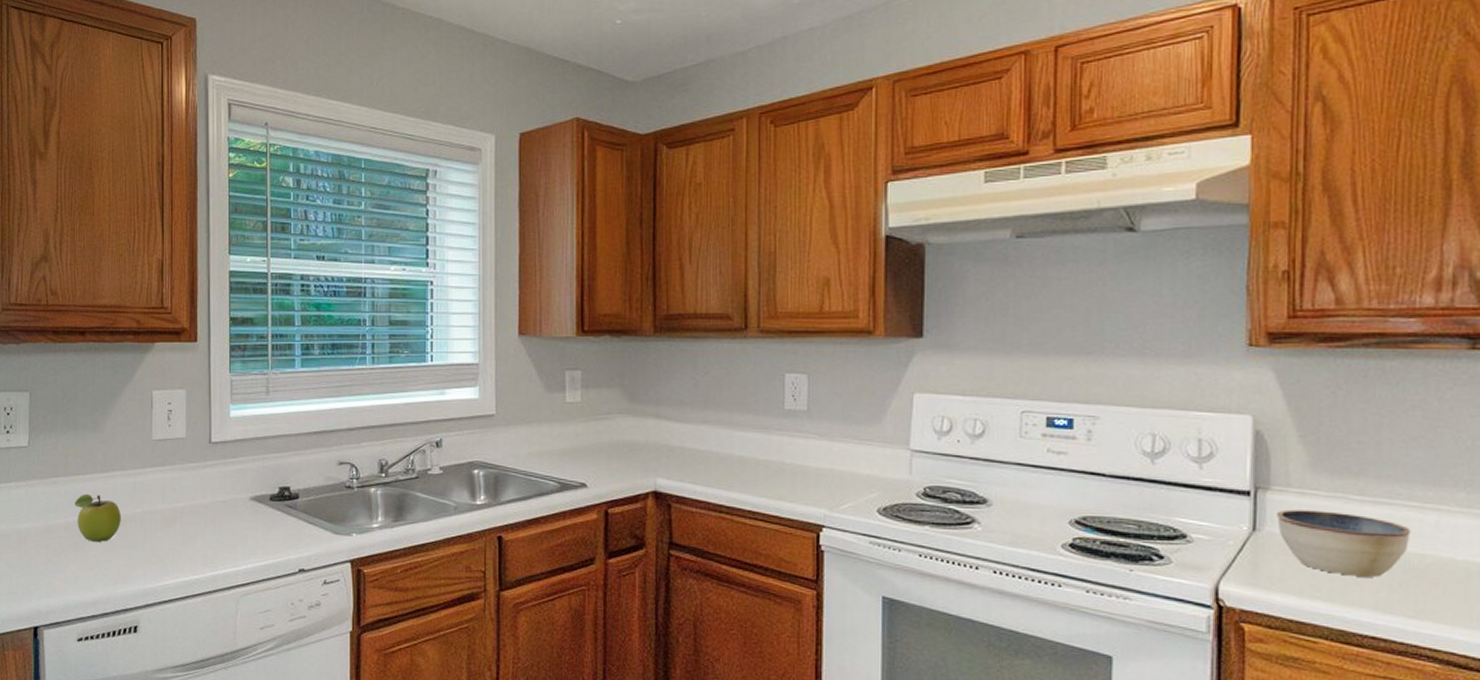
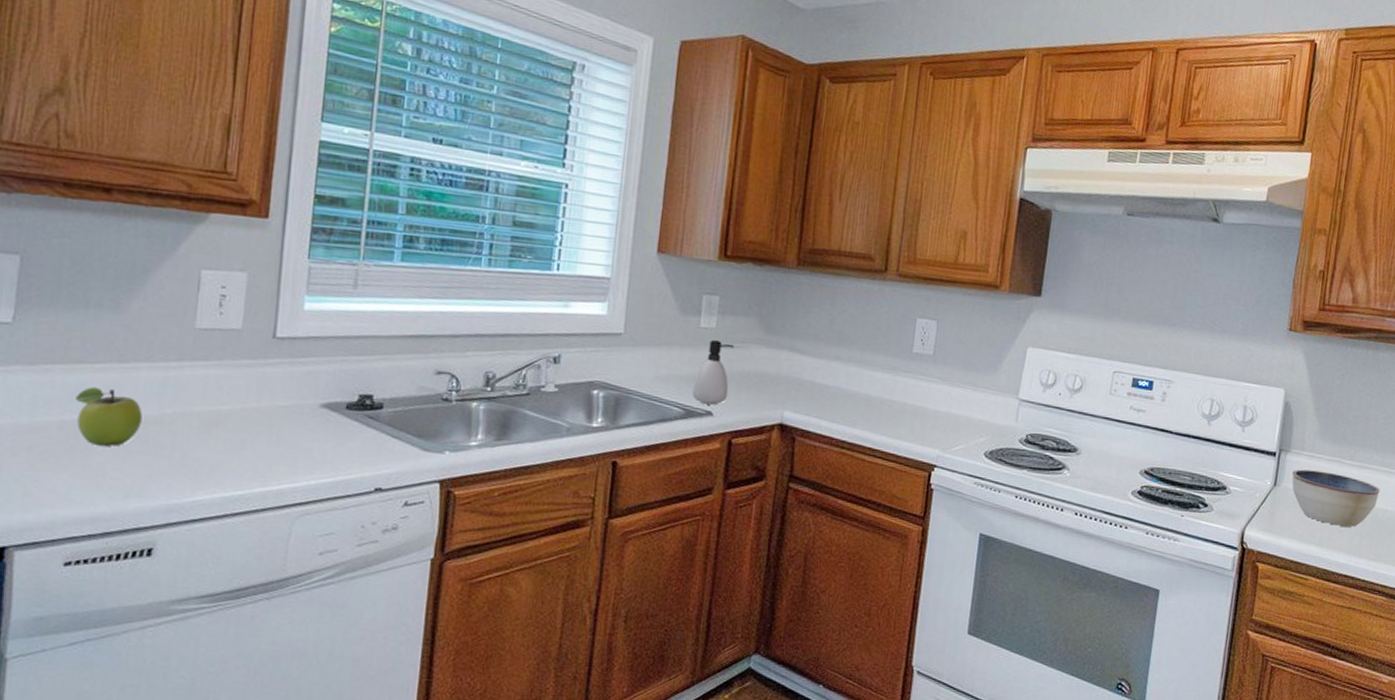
soap dispenser: none [565,414,600,477] -> present [691,340,734,405]

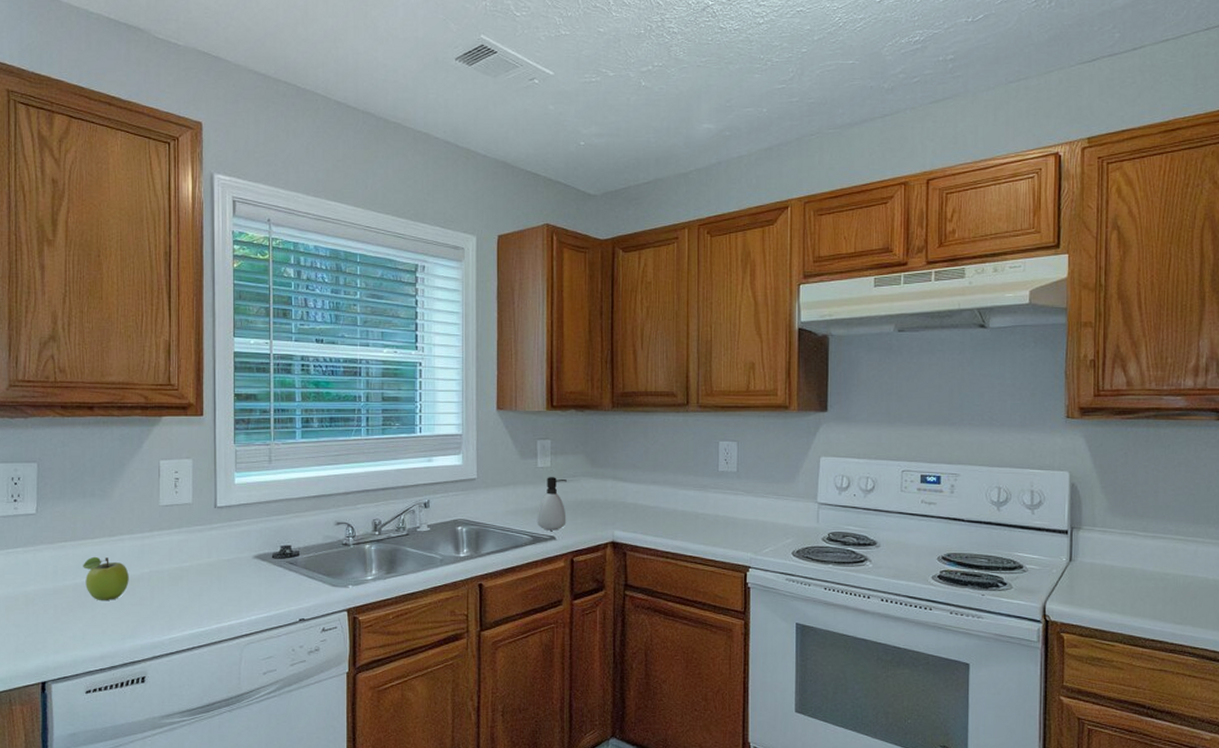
bowl: present [1292,469,1380,527] -> none [1086,544,1178,594]

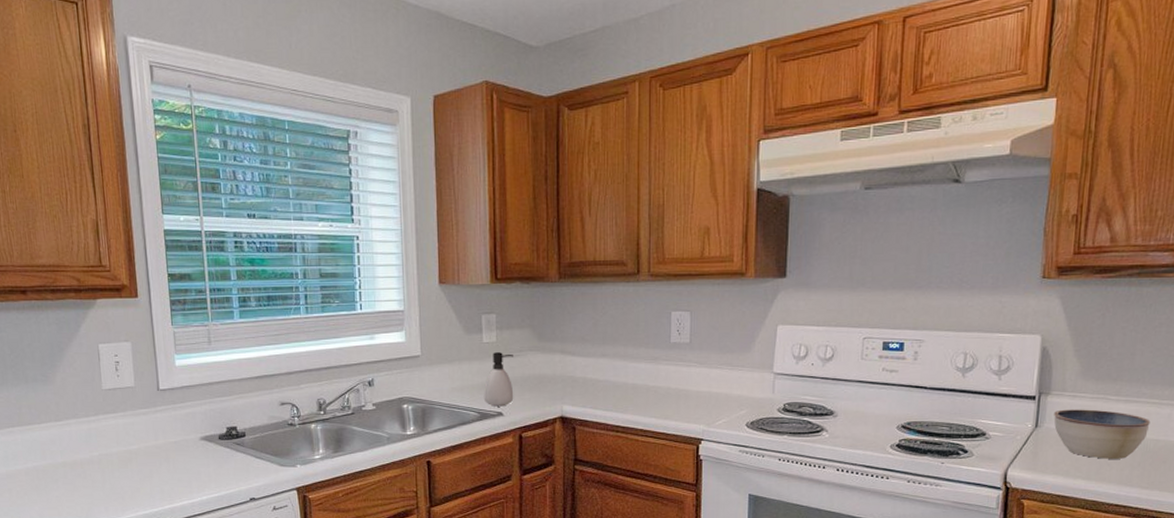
fruit: present [83,556,129,600] -> none [32,441,80,483]
bowl: none [1086,544,1178,594] -> present [1054,409,1151,459]

